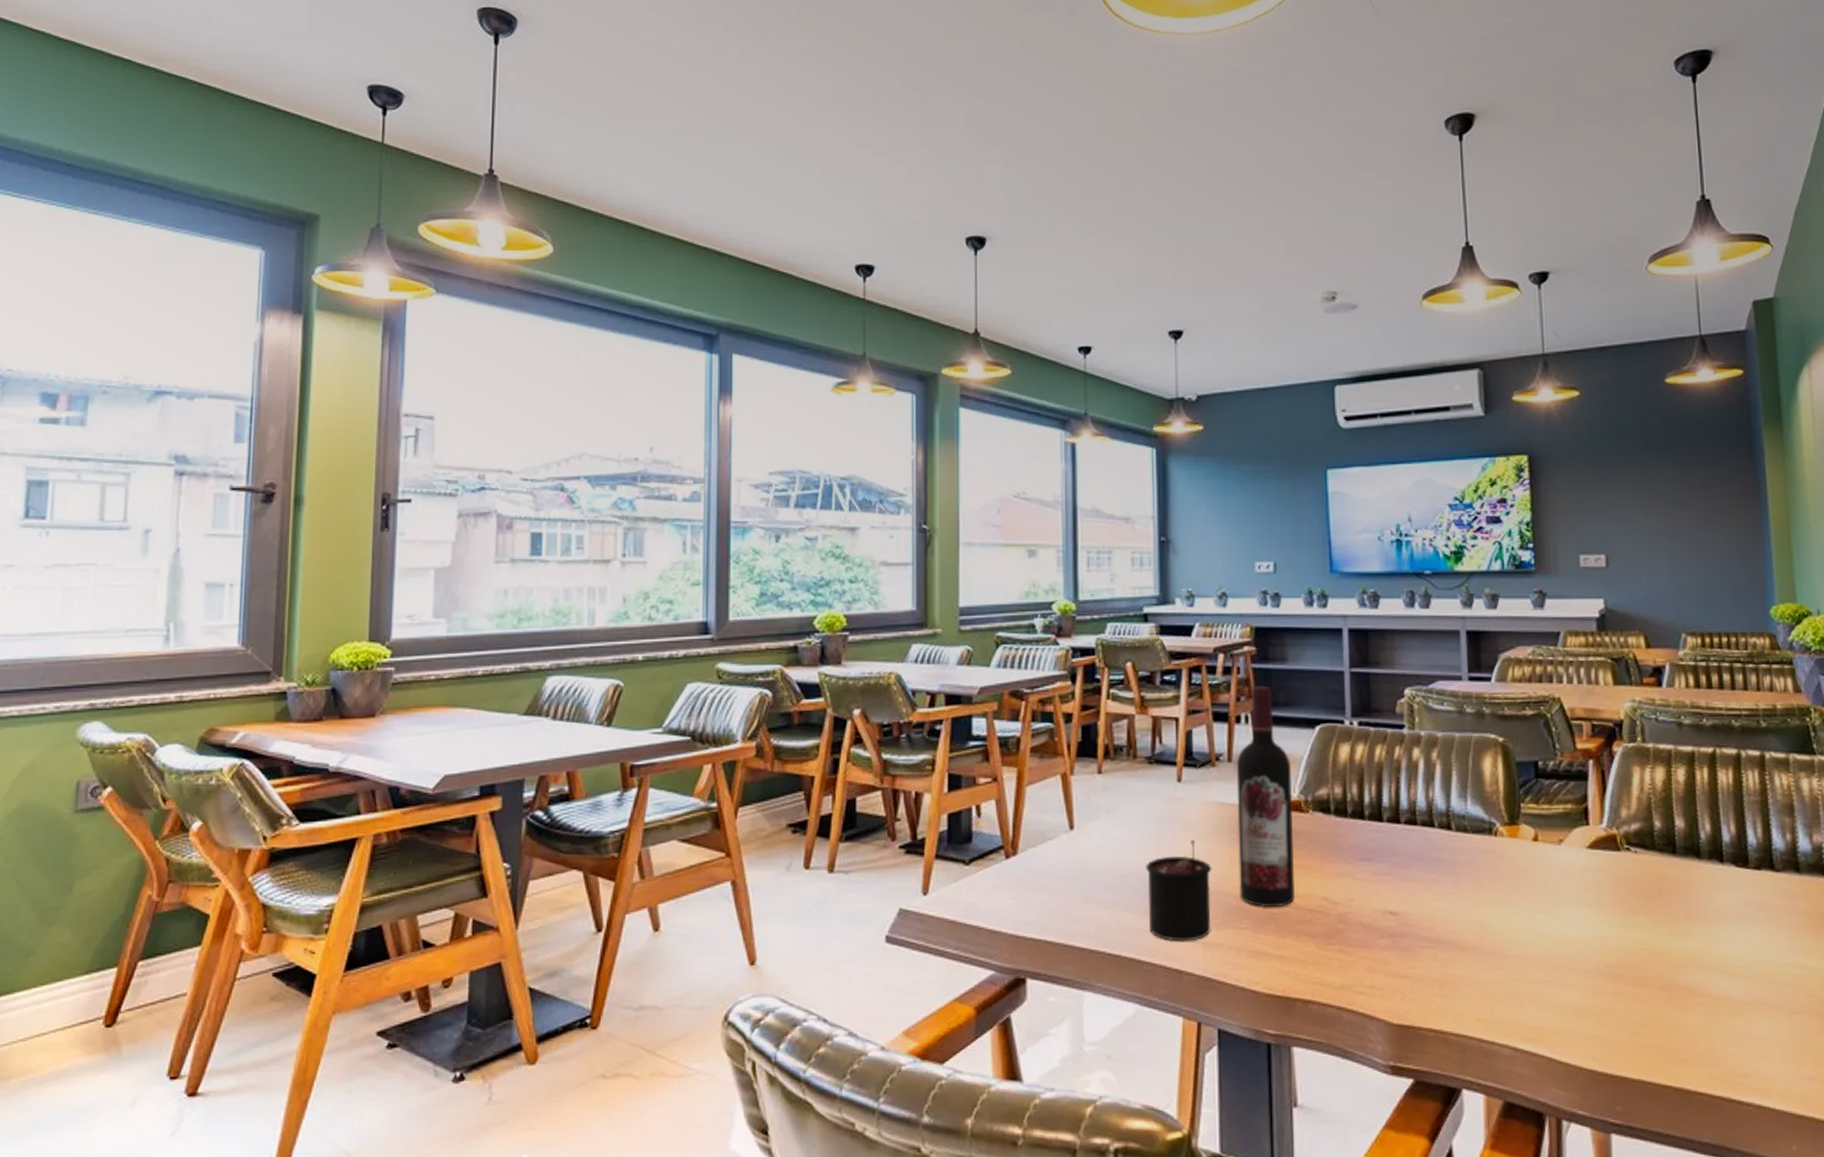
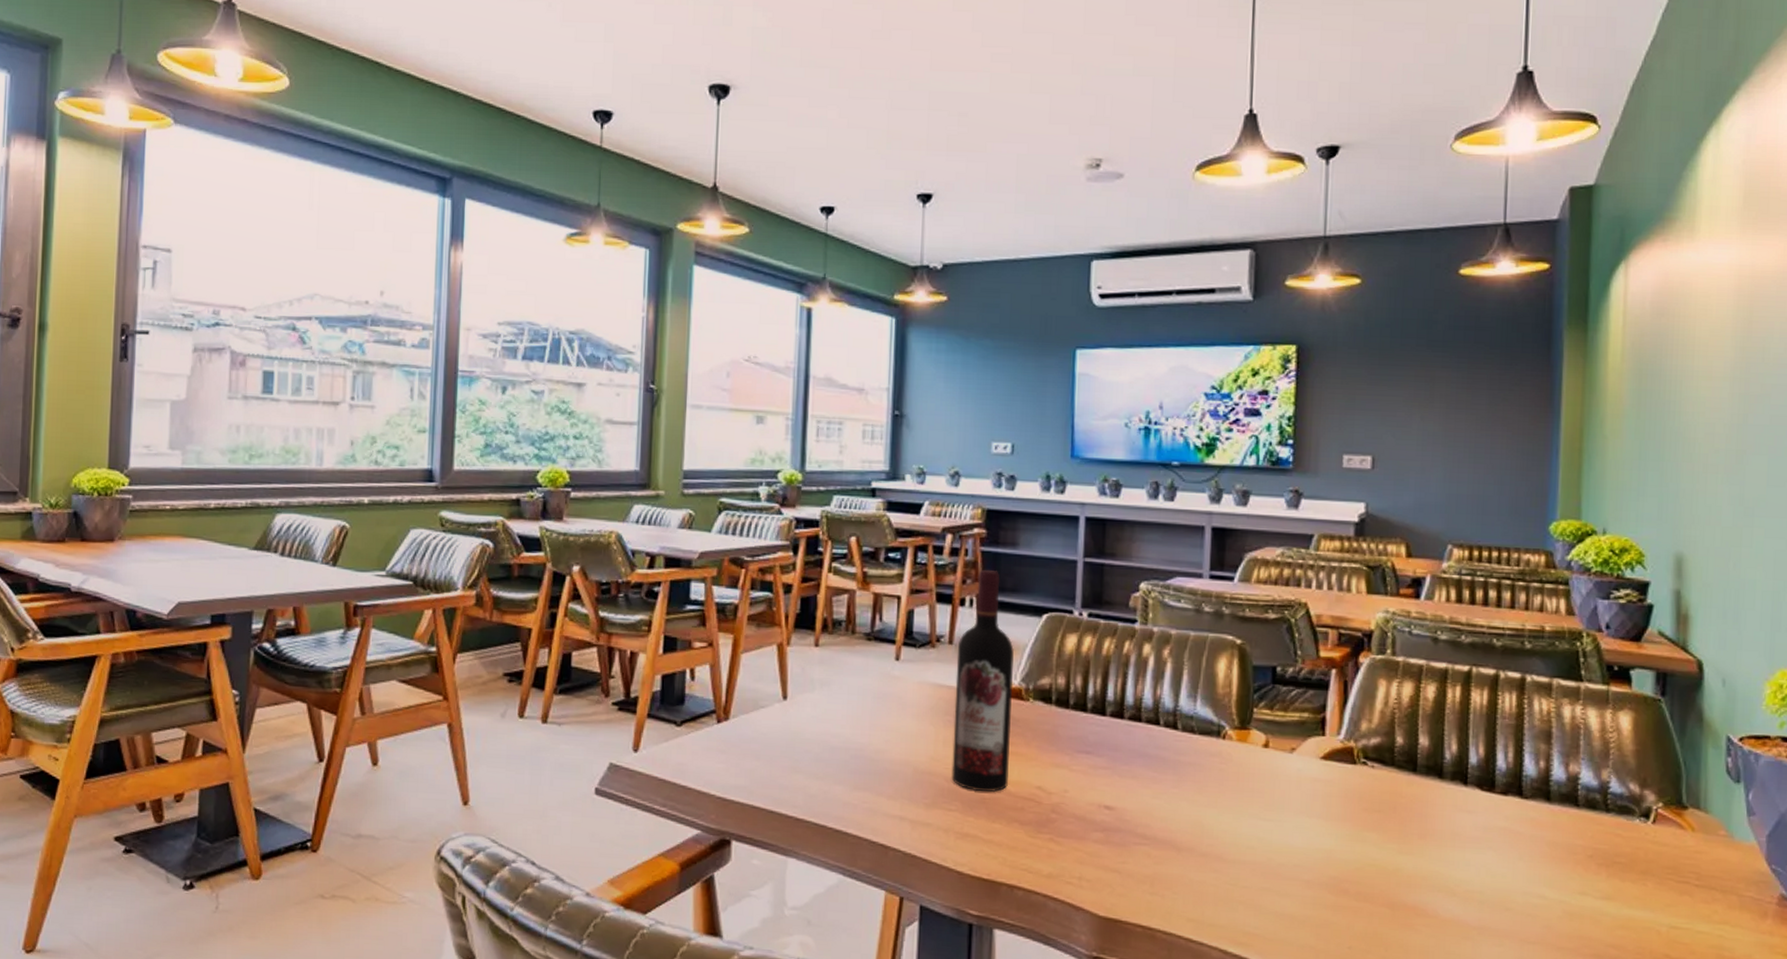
candle: present [1146,840,1212,941] -> none [857,719,925,818]

